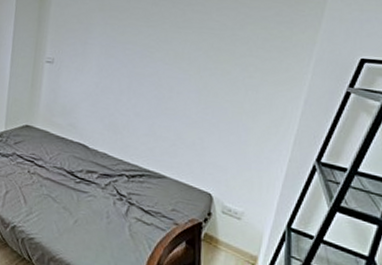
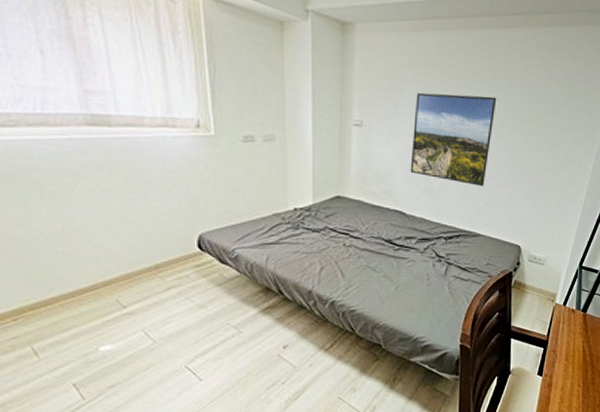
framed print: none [95,33,186,127] -> present [410,92,497,187]

